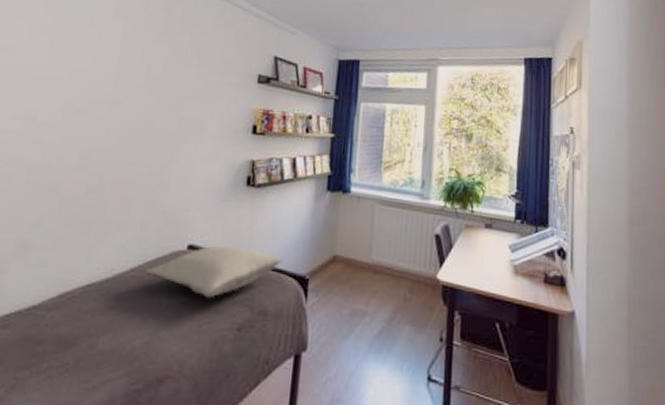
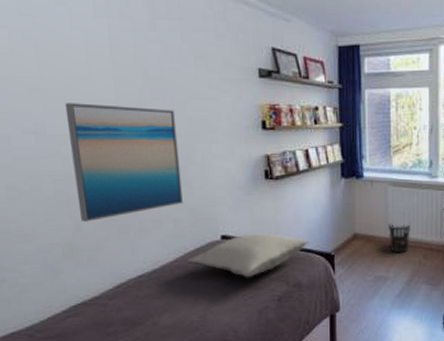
wall art: none [43,93,169,217] -> present [64,103,183,222]
wastebasket: none [371,246,397,284] -> present [387,223,410,253]

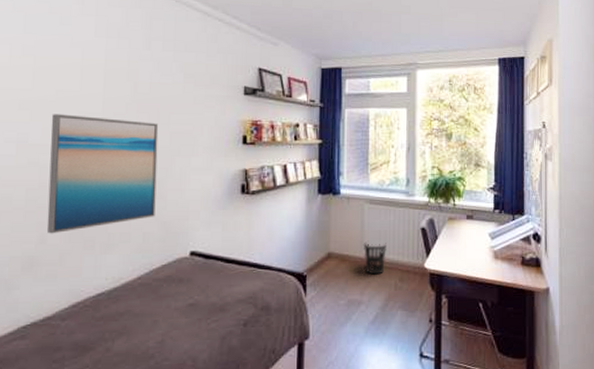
pillow: present [187,233,309,278] -> none [151,250,281,299]

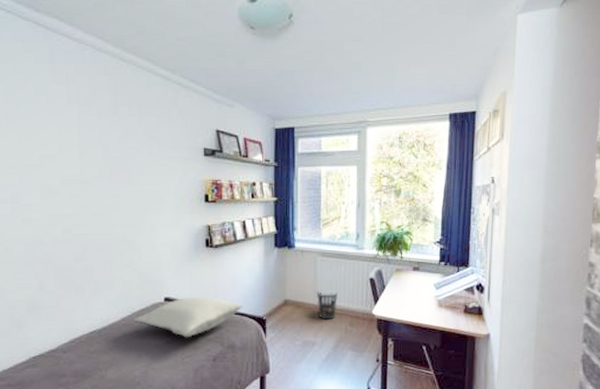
wall art: present [46,114,159,234] -> none [37,177,132,282]
pillow: none [151,250,281,299] -> present [133,297,243,338]

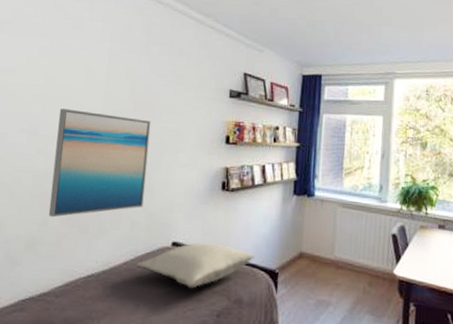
wall art: none [37,177,132,282] -> present [48,108,151,218]
wastebasket: present [316,290,338,320] -> none [334,244,357,278]

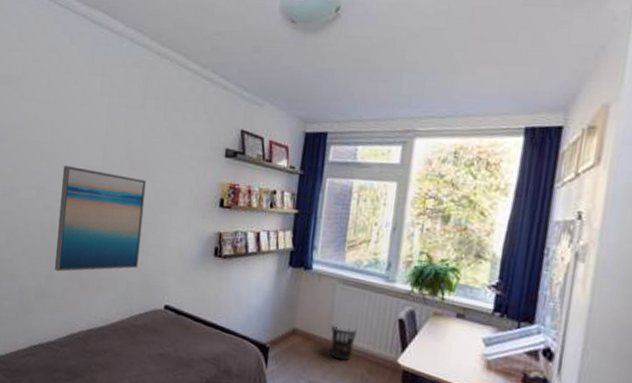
pillow: present [135,242,255,288] -> none [130,307,245,353]
wastebasket: none [334,244,357,278] -> present [330,324,357,361]

